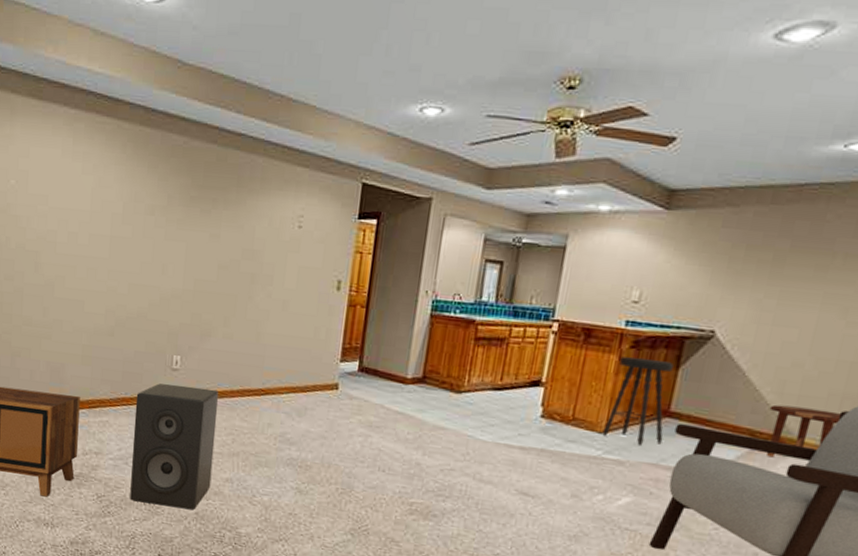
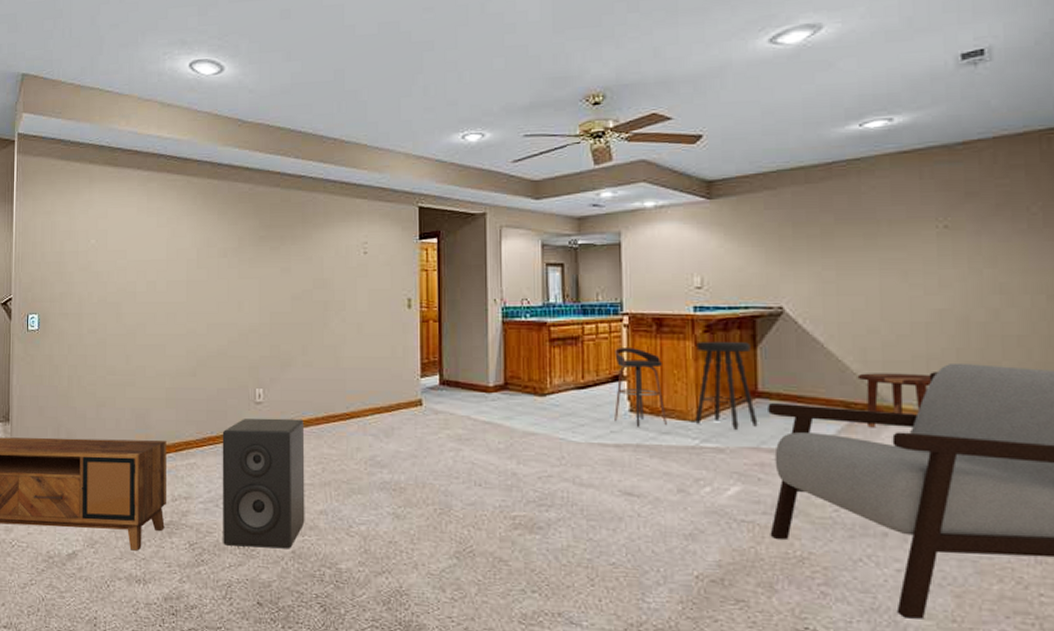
bar stool: none [524,354,583,435] -> present [614,348,667,427]

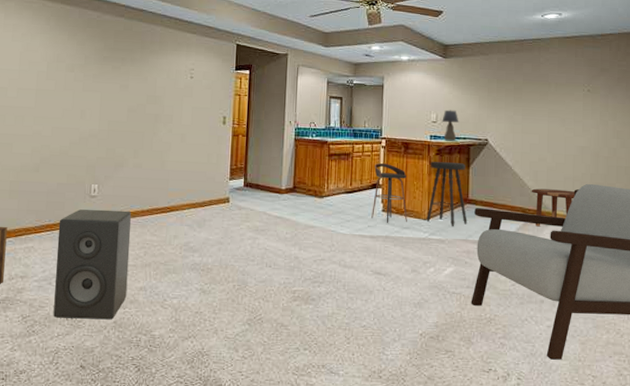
table lamp: none [710,269,737,313] -> present [442,109,459,141]

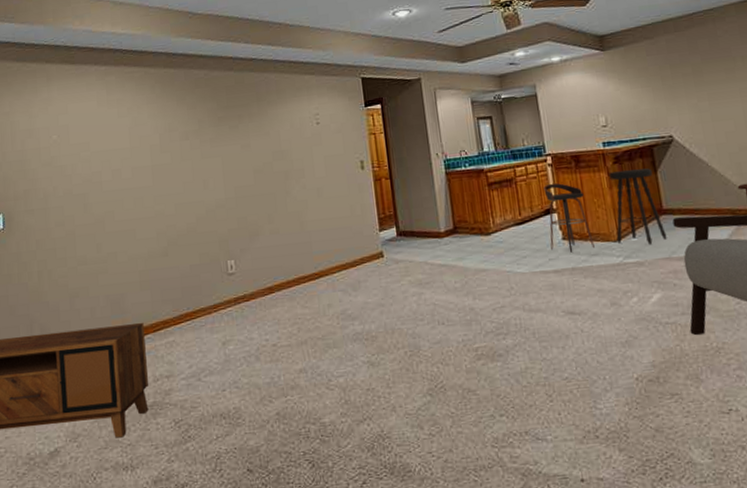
bookshelf speaker: present [53,209,131,320] -> none [198,284,286,418]
table lamp: present [442,109,459,141] -> none [613,108,635,146]

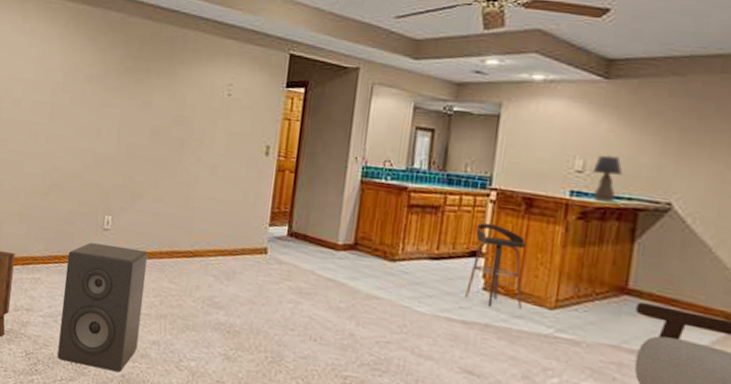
bookshelf speaker: none [198,284,286,418] -> present [57,242,147,372]
music stool: present [609,168,667,246] -> none [552,228,628,326]
table lamp: none [613,108,635,146] -> present [592,155,623,203]

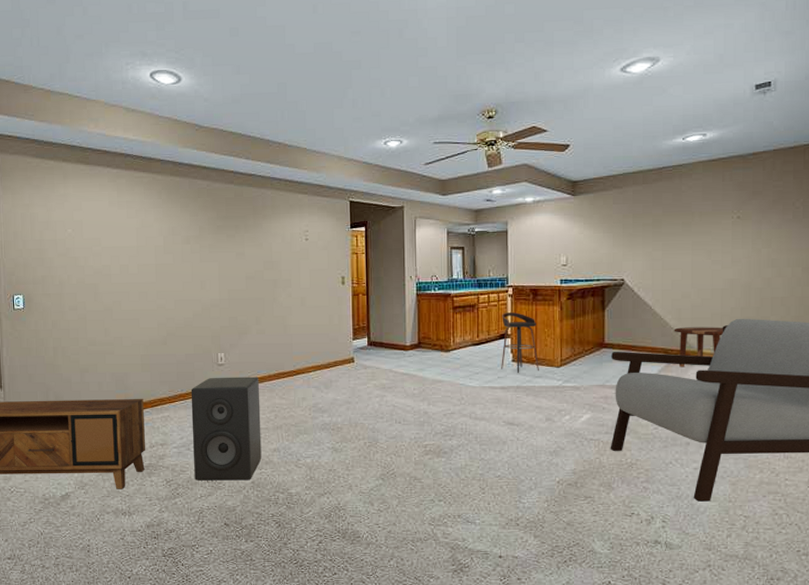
table lamp: present [592,155,623,203] -> none [572,251,592,284]

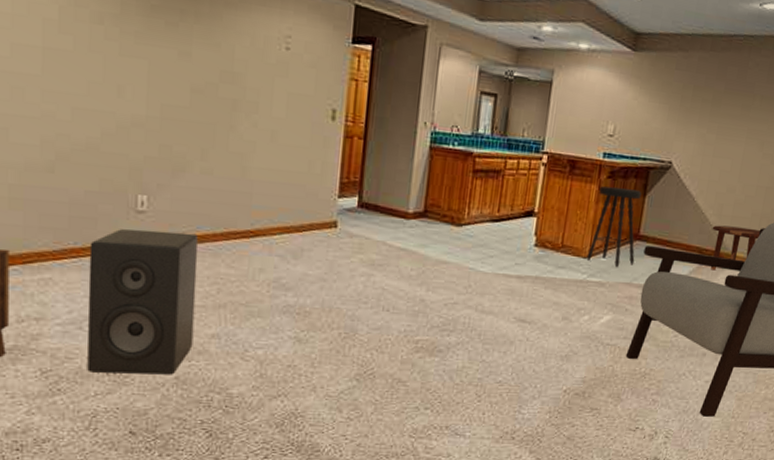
bar stool: present [501,312,539,373] -> none [520,185,569,261]
music stool: none [559,306,604,373] -> present [586,186,642,268]

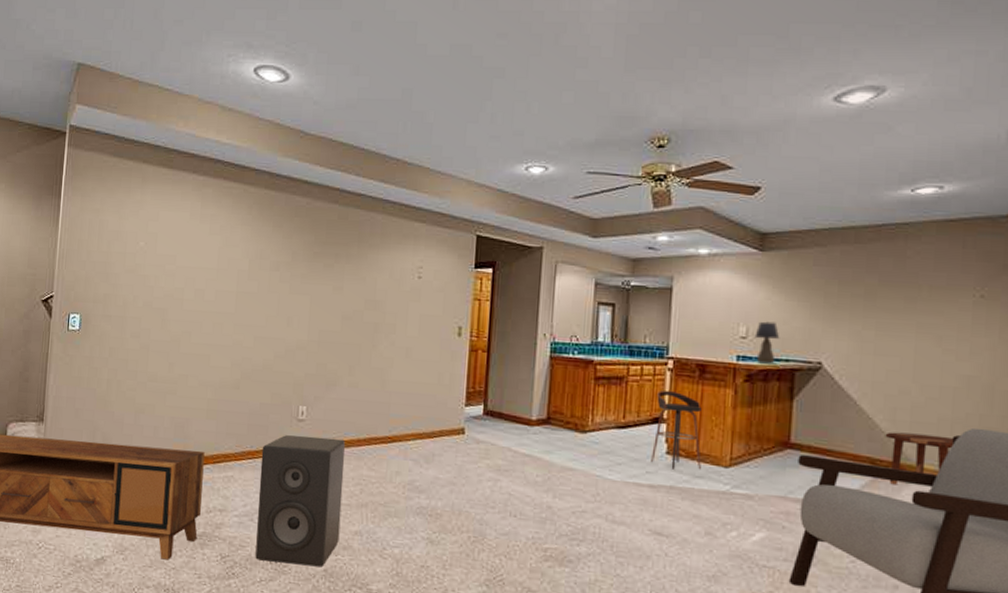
bar stool: none [520,185,569,261] -> present [651,390,702,470]
music stool: present [586,186,642,268] -> none [728,390,788,480]
table lamp: none [619,120,642,162] -> present [754,321,780,364]

